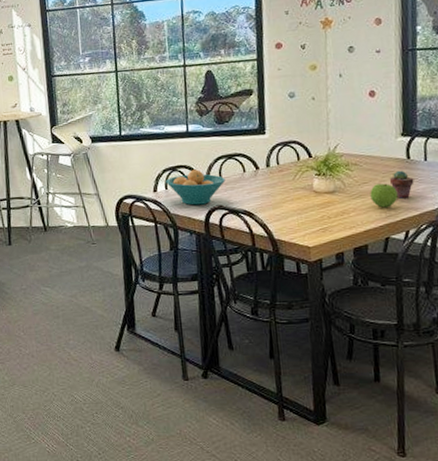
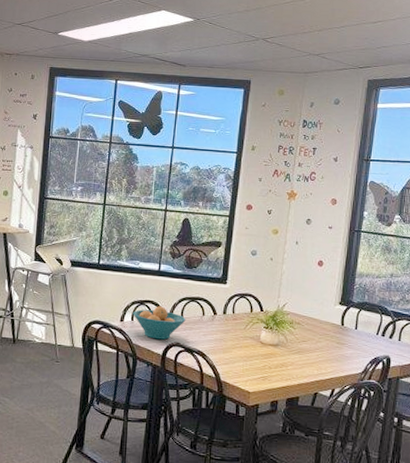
apple: present [370,183,398,208] -> none [307,344,330,366]
potted succulent: present [389,170,414,199] -> none [324,334,345,360]

